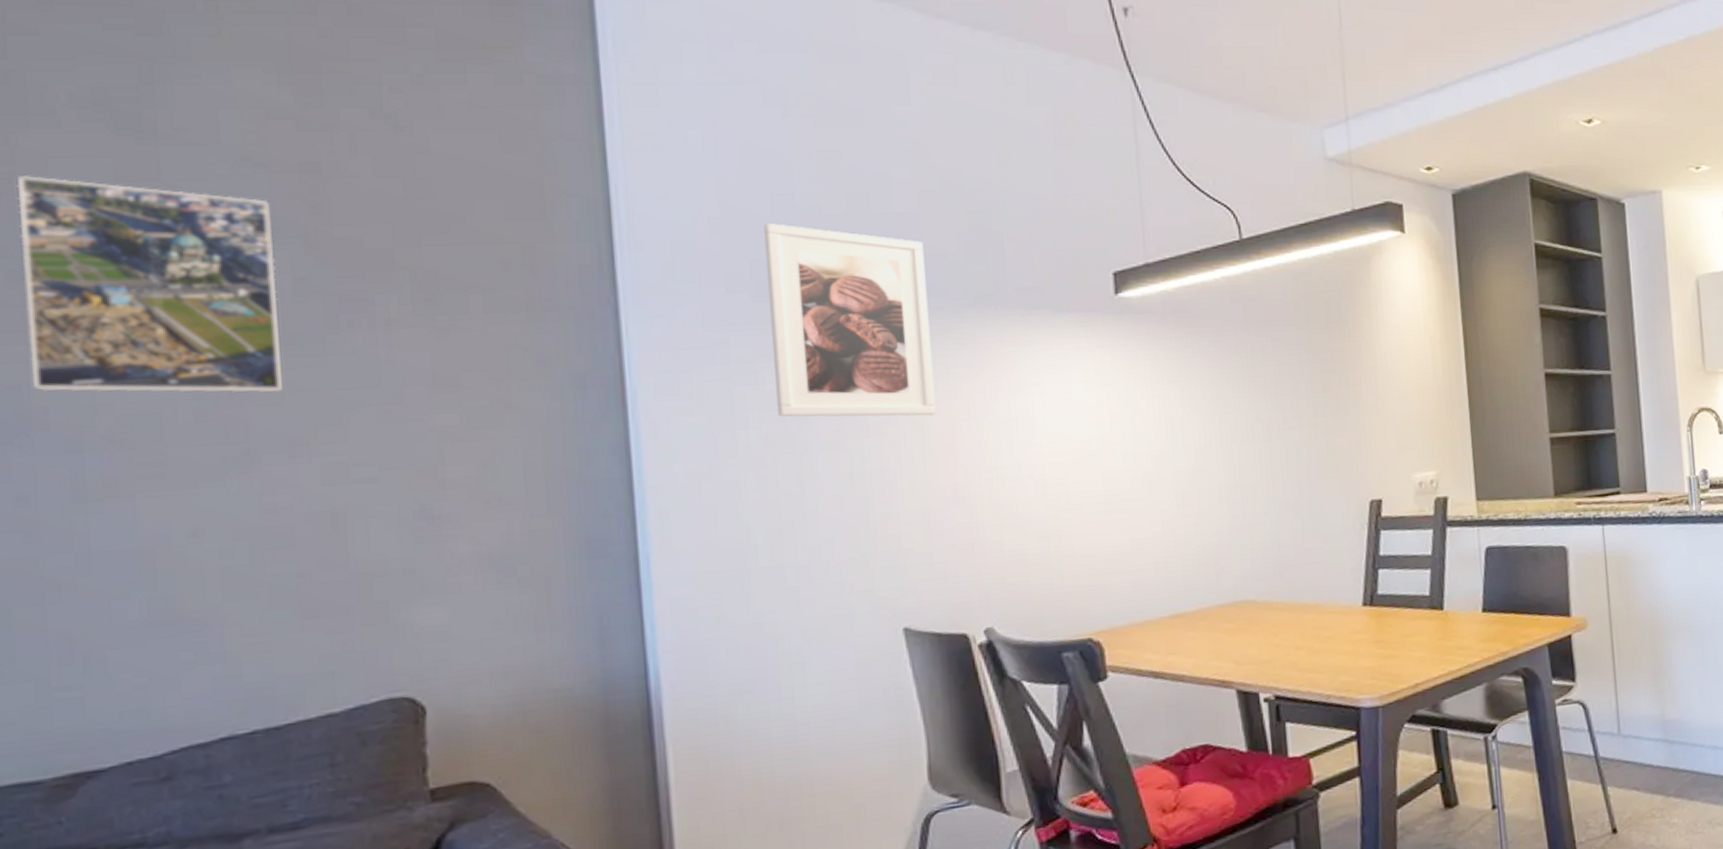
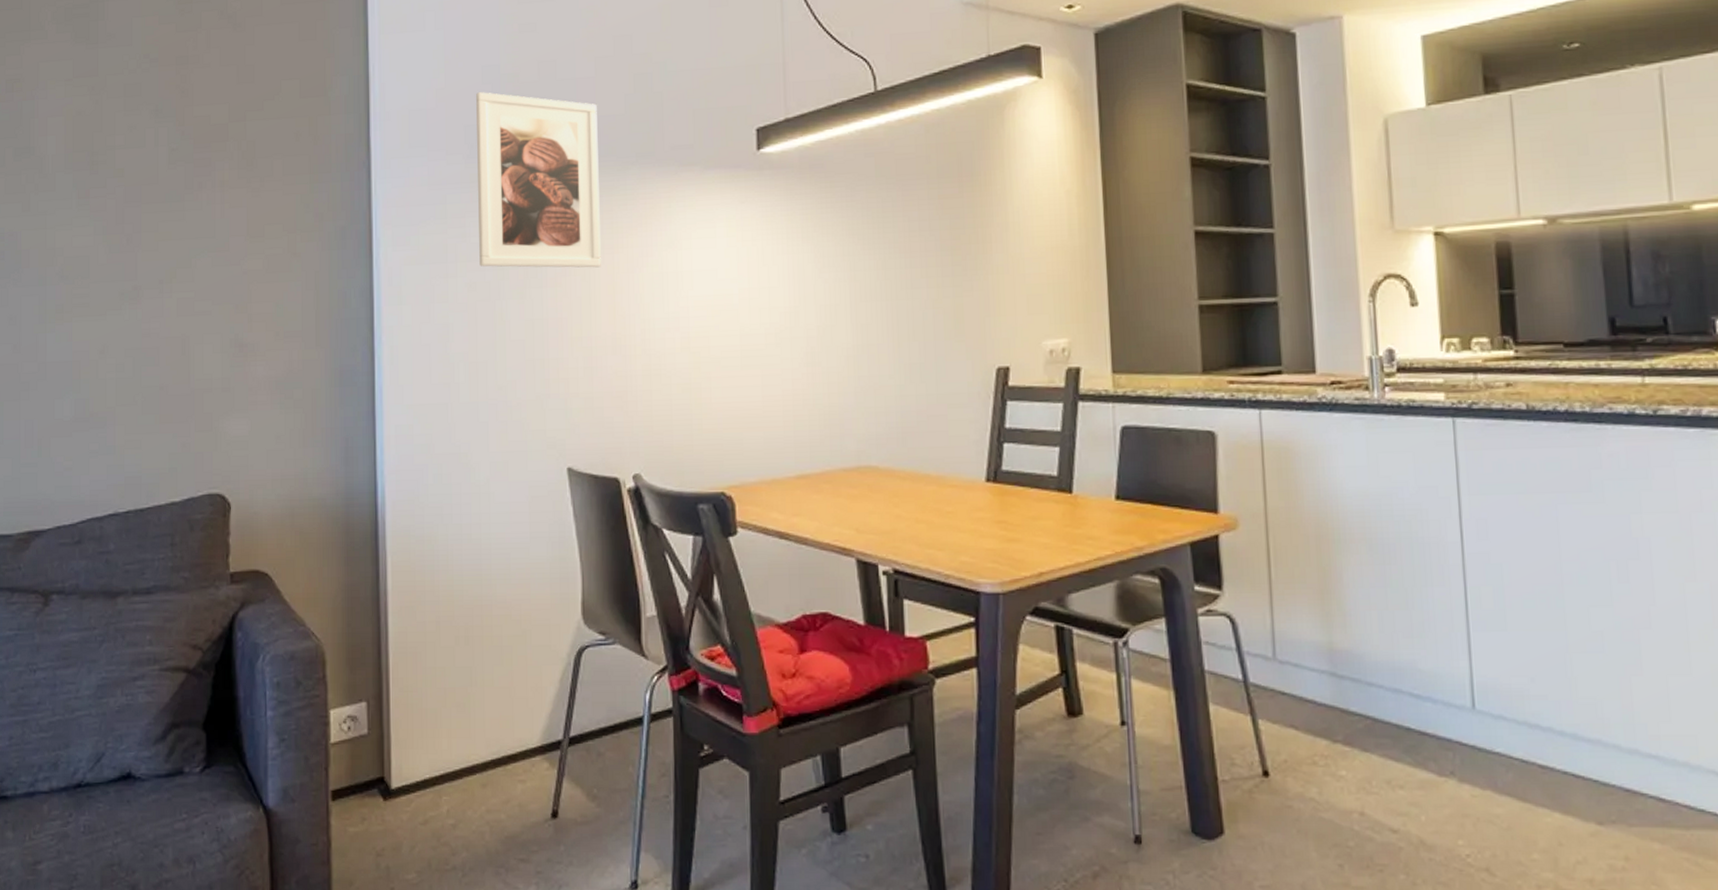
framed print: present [17,176,282,393] -> none [22,76,159,241]

